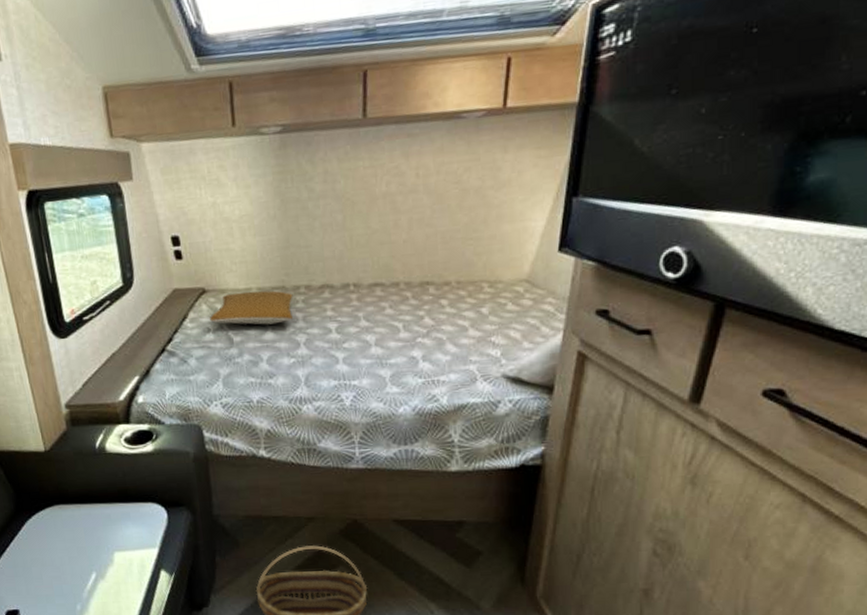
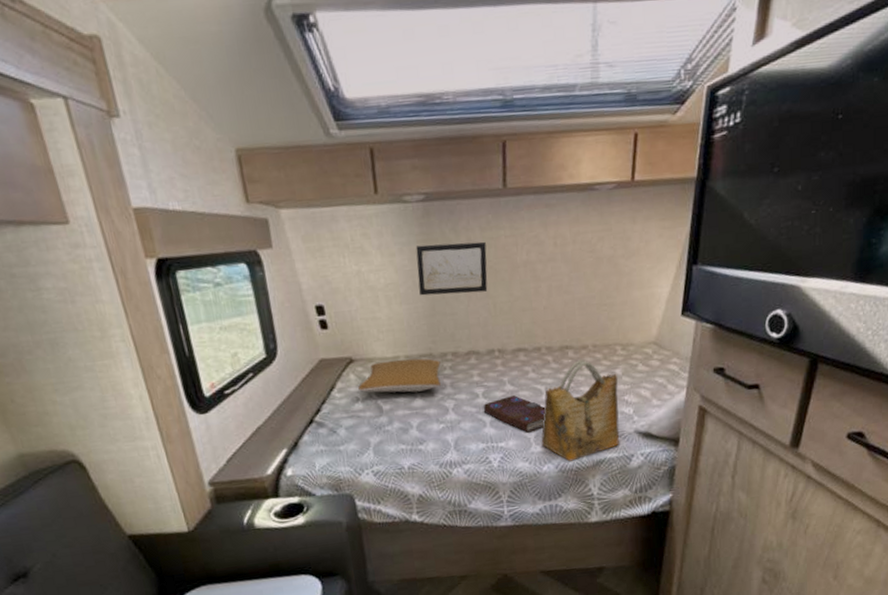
wall art: none [271,172,344,228] -> present [415,241,488,296]
book: none [336,332,403,372] -> present [483,395,546,433]
grocery bag: none [397,297,485,404] -> present [541,360,620,462]

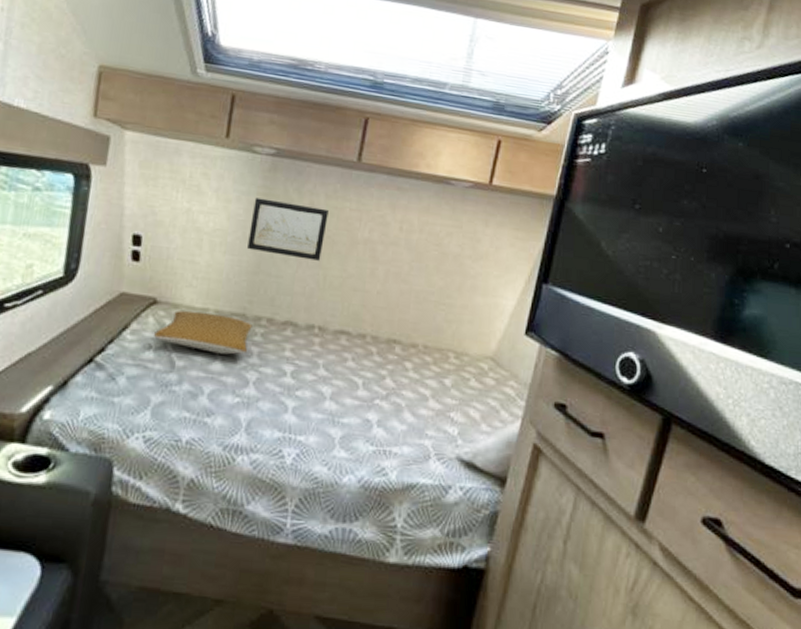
book: present [483,395,546,433] -> none [288,382,359,431]
grocery bag: present [541,360,620,462] -> none [346,359,445,478]

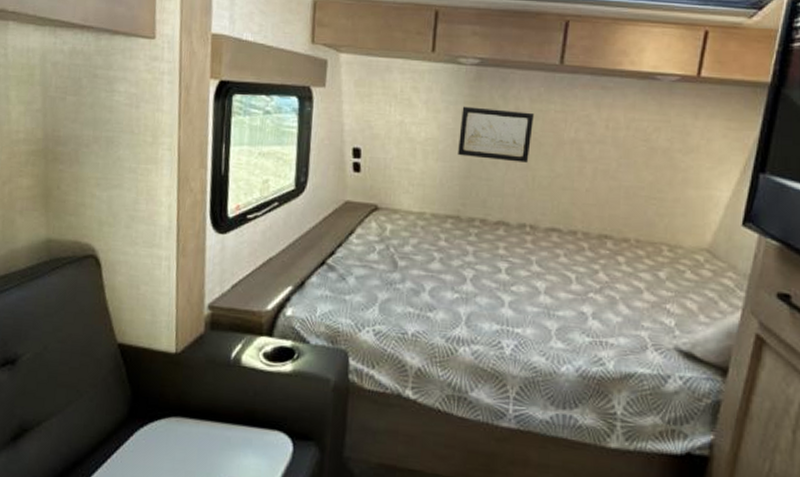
pillow: present [154,310,252,355] -> none [377,215,467,254]

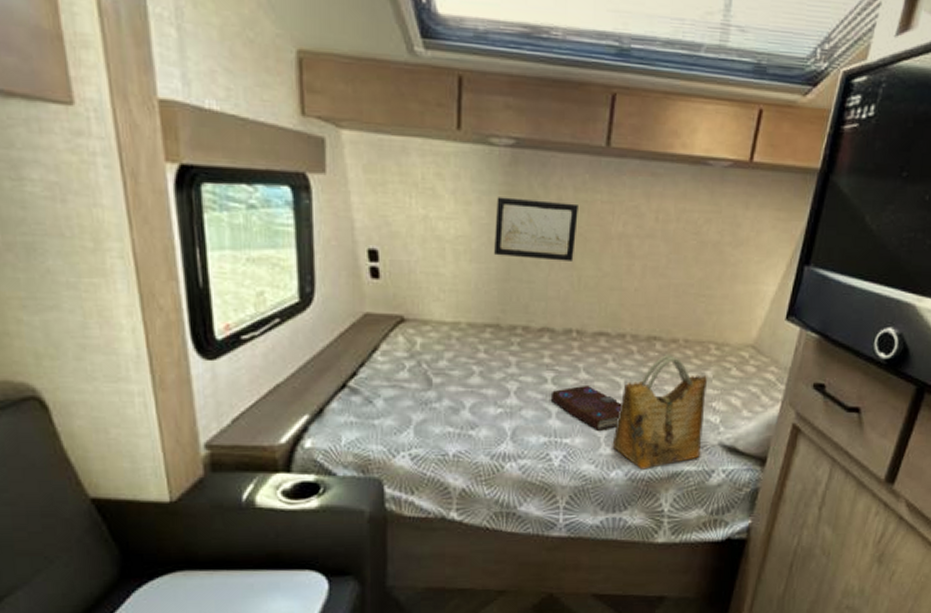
book: none [504,278,573,324] -> present [550,386,622,431]
grocery bag: none [563,253,660,368] -> present [612,355,707,470]

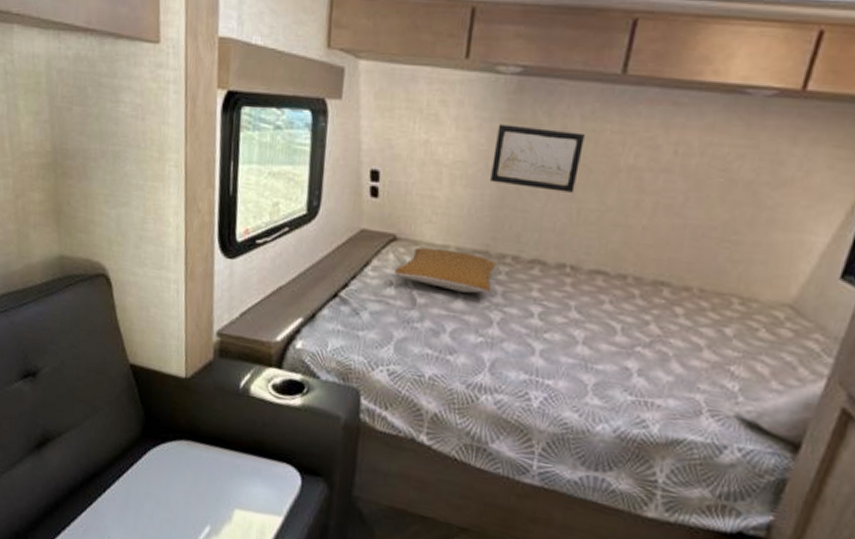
pillow: none [406,325,508,367] -> present [395,247,496,294]
book: present [550,386,622,431] -> none [535,325,617,378]
grocery bag: present [612,355,707,470] -> none [600,303,726,430]

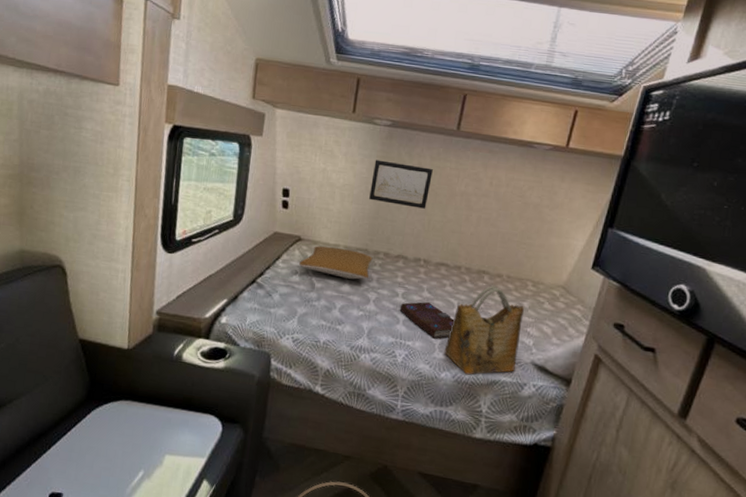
book: none [535,325,617,378] -> present [400,302,455,339]
grocery bag: none [600,303,726,430] -> present [444,286,524,375]

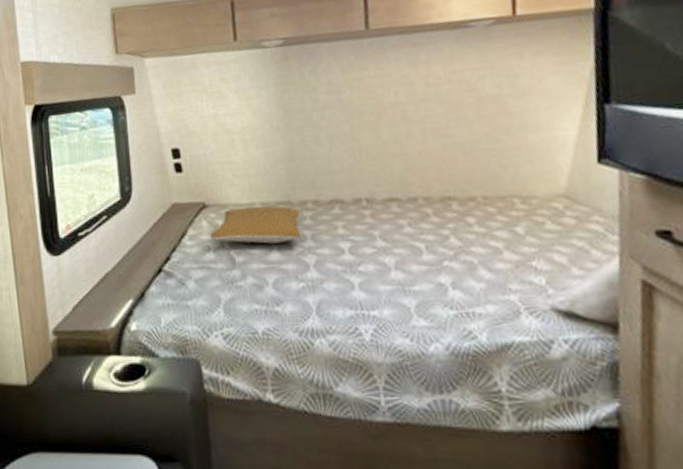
wall art: present [369,159,433,209] -> none [273,83,352,140]
book: present [400,302,455,339] -> none [350,253,428,301]
grocery bag: present [444,286,524,375] -> none [424,214,531,342]

